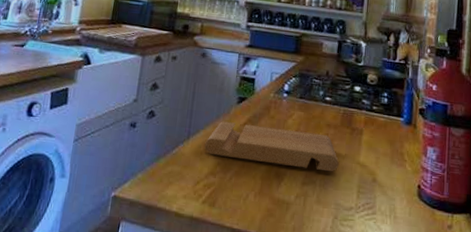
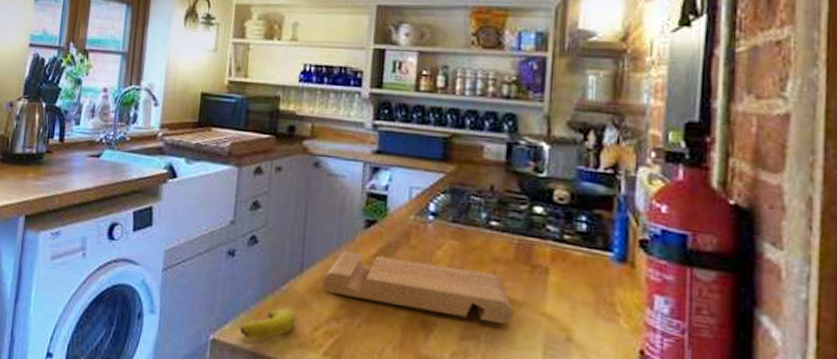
banana: none [136,168,183,195] -> present [239,308,297,341]

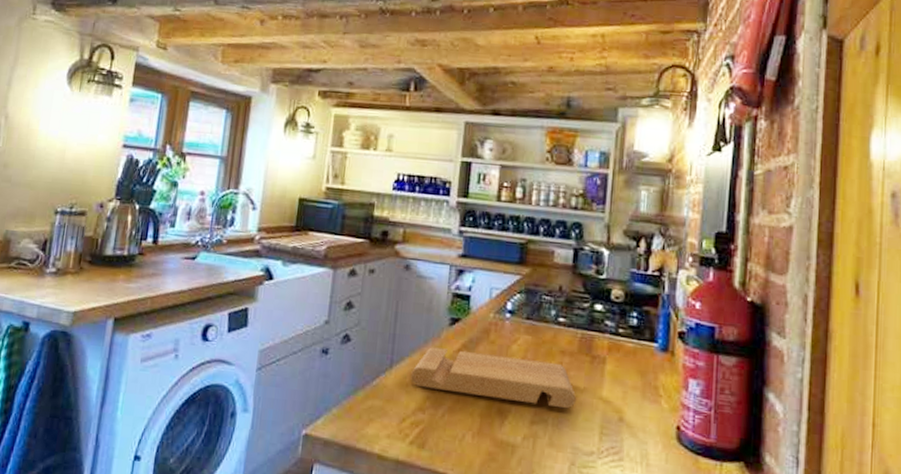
banana: present [239,308,297,341] -> none [331,402,386,433]

